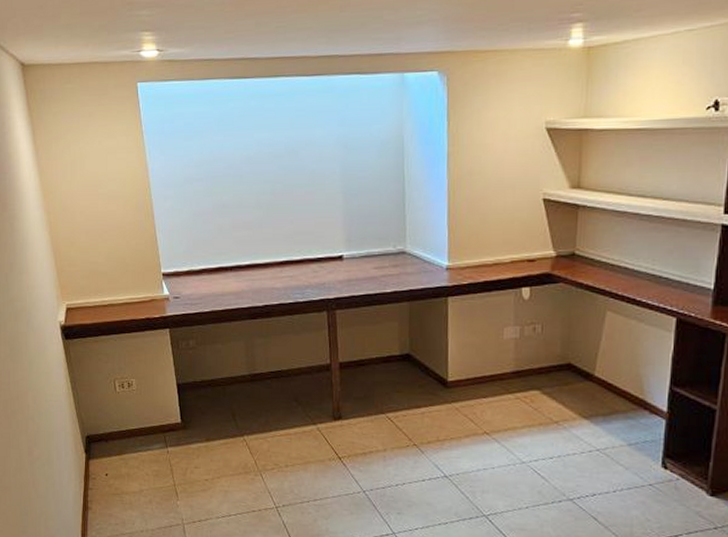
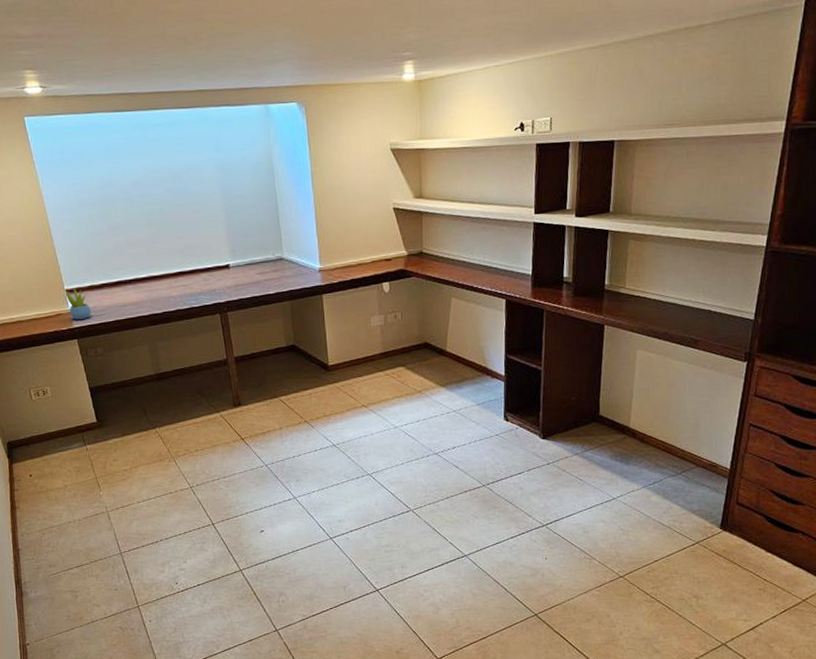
succulent plant: none [162,270,188,308] -> present [66,287,92,320]

